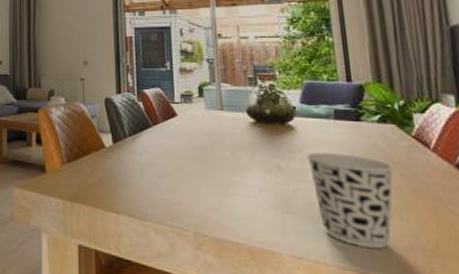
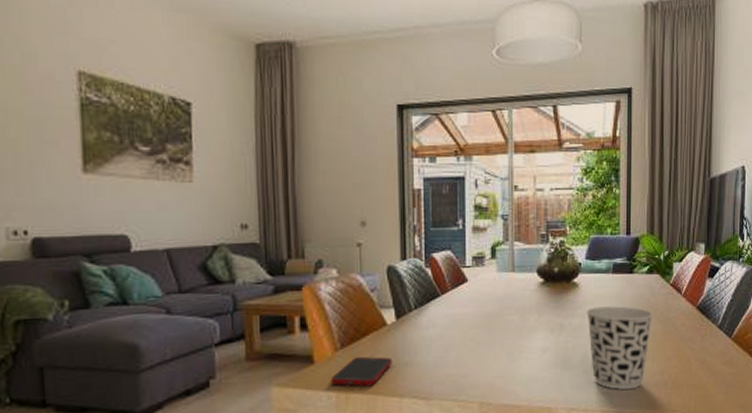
cell phone: none [59,171,110,200] -> present [330,356,392,387]

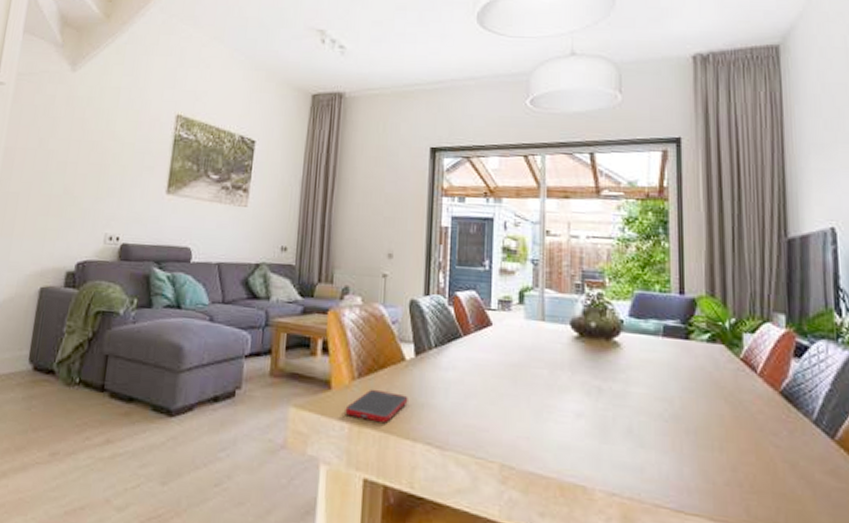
cup: present [585,306,653,390] -> none [629,373,719,484]

